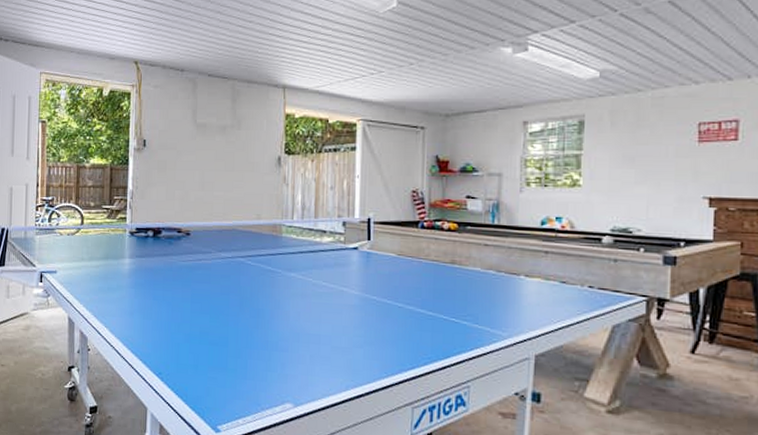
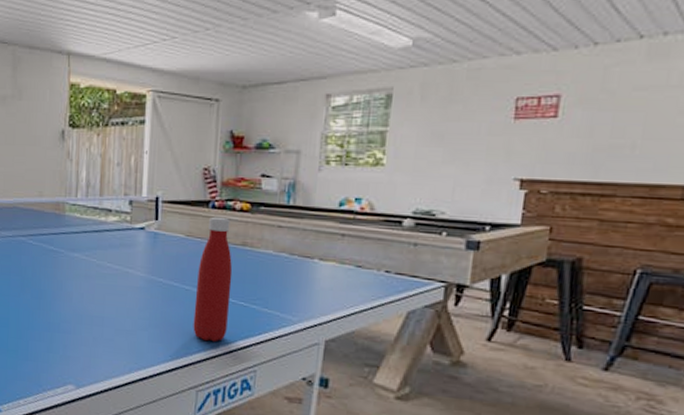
bottle: none [407,236,443,357] -> present [193,216,233,341]

